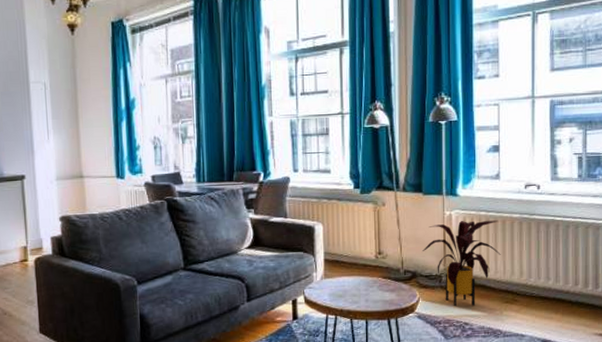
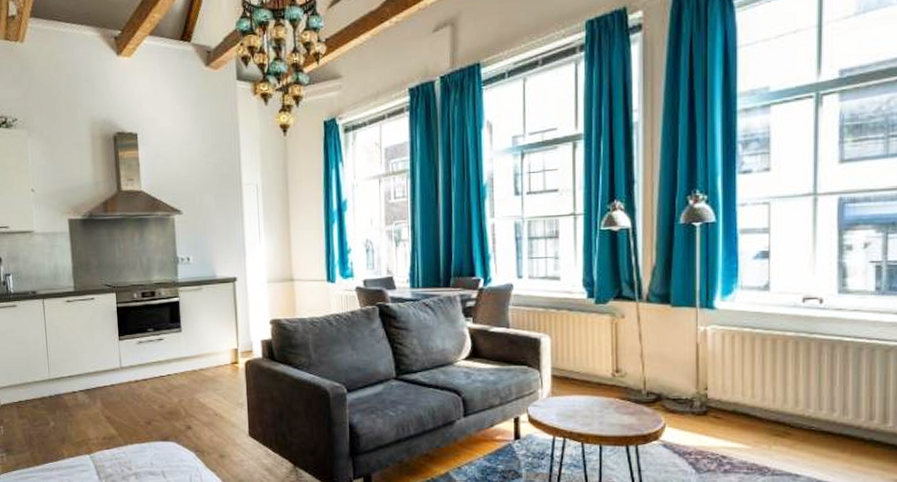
house plant: present [423,220,501,307] -> none [670,337,770,437]

